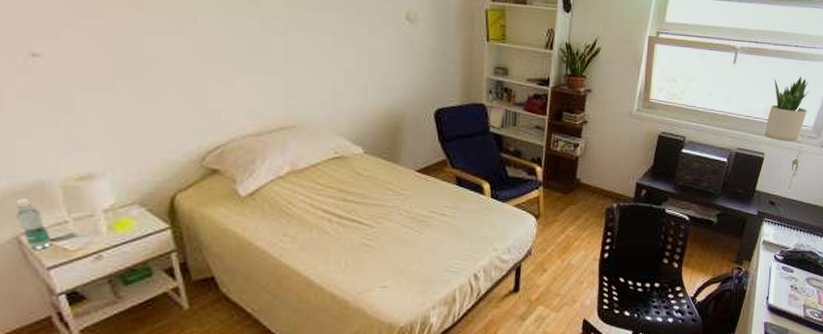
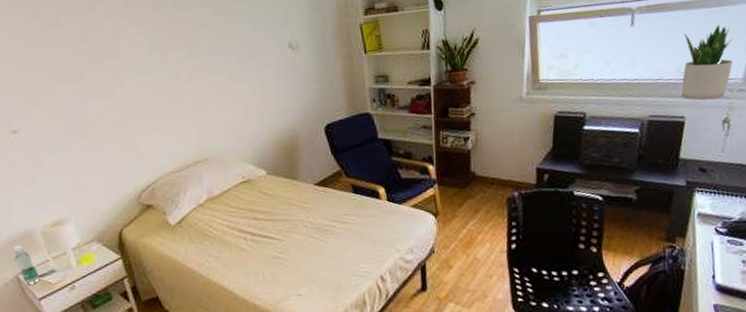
books: present [488,107,520,128] -> none [375,113,406,134]

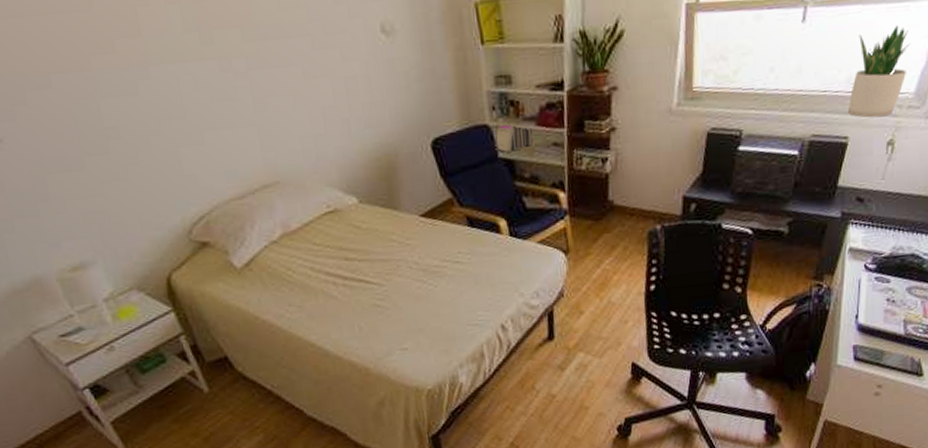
bottle: present [14,245,40,285] -> none [19,296,64,347]
books: none [375,113,406,134] -> present [495,125,533,152]

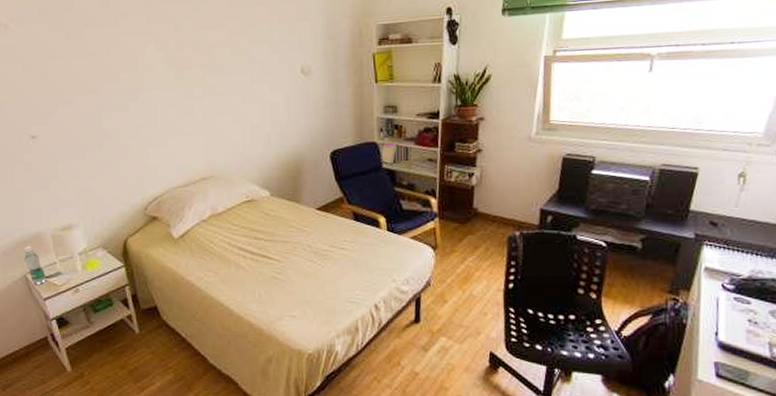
bottle: none [19,296,64,347] -> present [24,246,47,285]
planter: present [847,25,910,118] -> none [696,76,755,153]

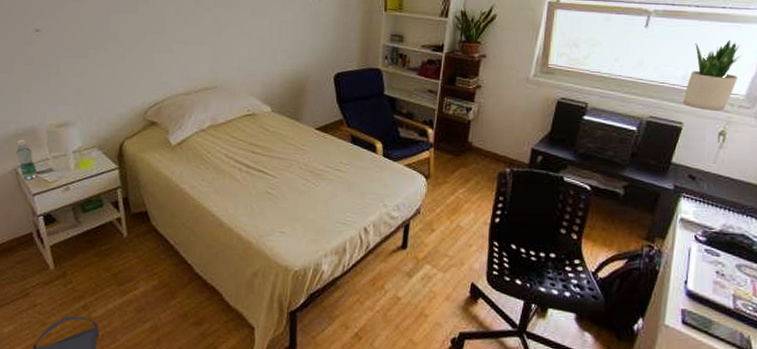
books: present [380,143,411,164] -> none [383,71,413,91]
planter: none [696,76,755,153] -> present [682,39,741,111]

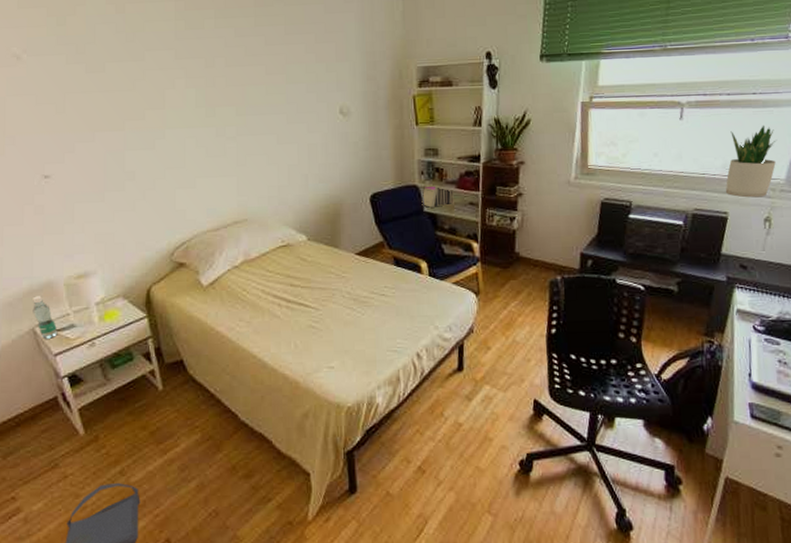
books: none [383,71,413,91] -> present [421,187,453,208]

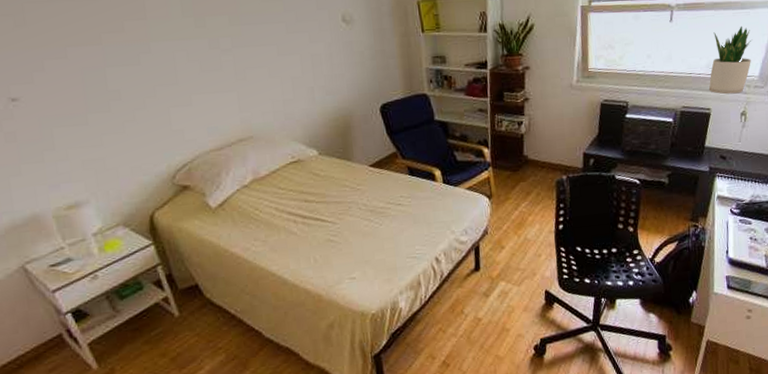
bottle: present [33,296,58,339] -> none [17,231,53,276]
books: present [421,187,453,208] -> none [432,95,463,116]

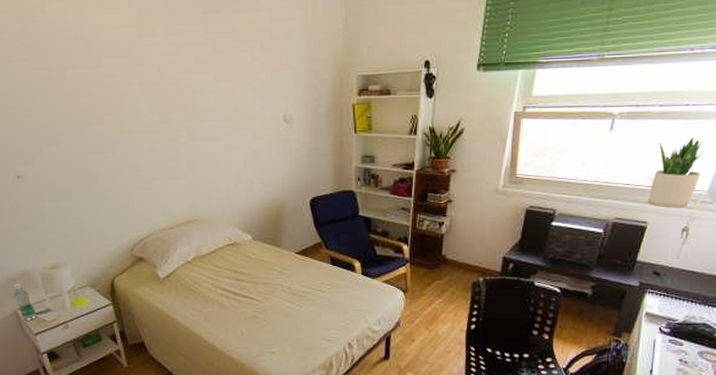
bottle: none [17,231,53,276] -> present [13,283,37,321]

